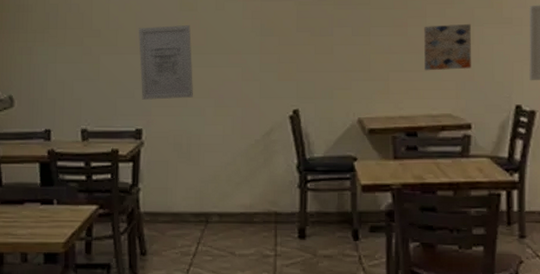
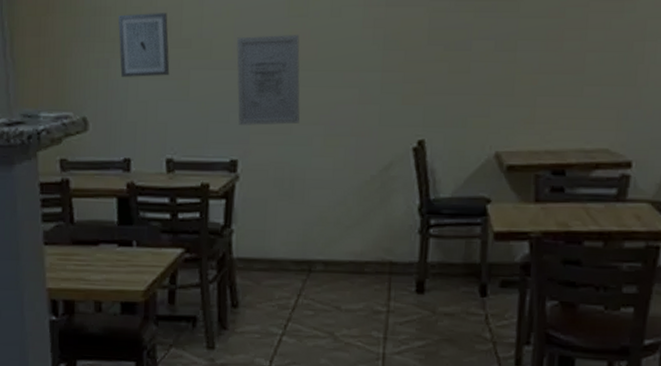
wall art: none [38,9,83,62] -> present [117,13,170,77]
wall art: present [423,23,471,71] -> none [580,37,642,96]

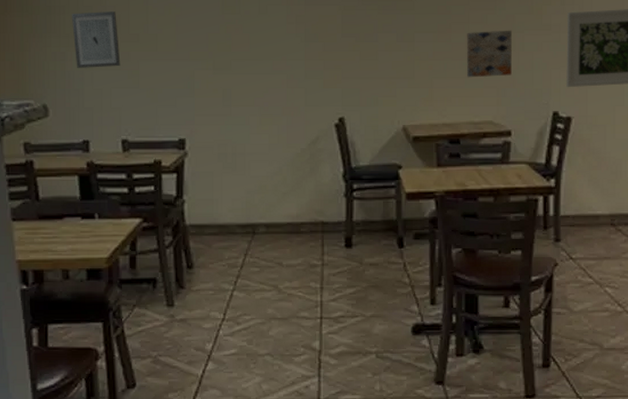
wall art: present [236,35,300,125] -> none [179,30,237,108]
wall art: none [580,37,642,96] -> present [466,30,512,78]

